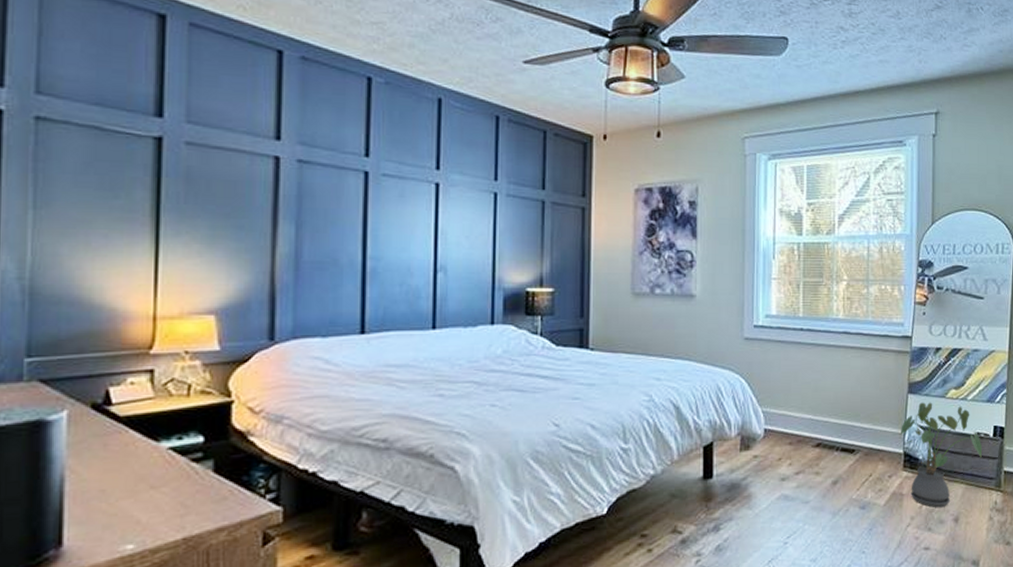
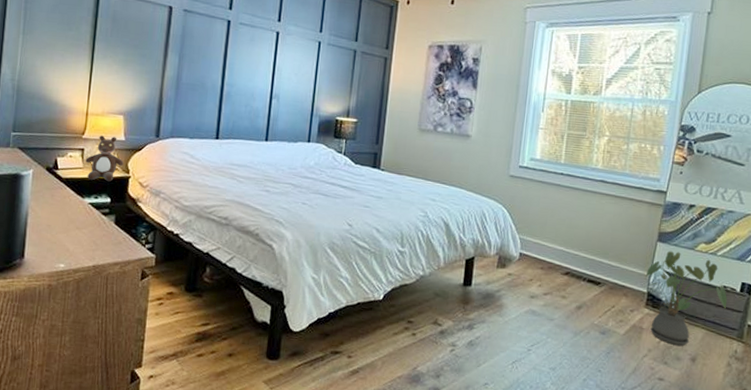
stuffed animal: none [158,347,222,415] -> present [85,135,124,181]

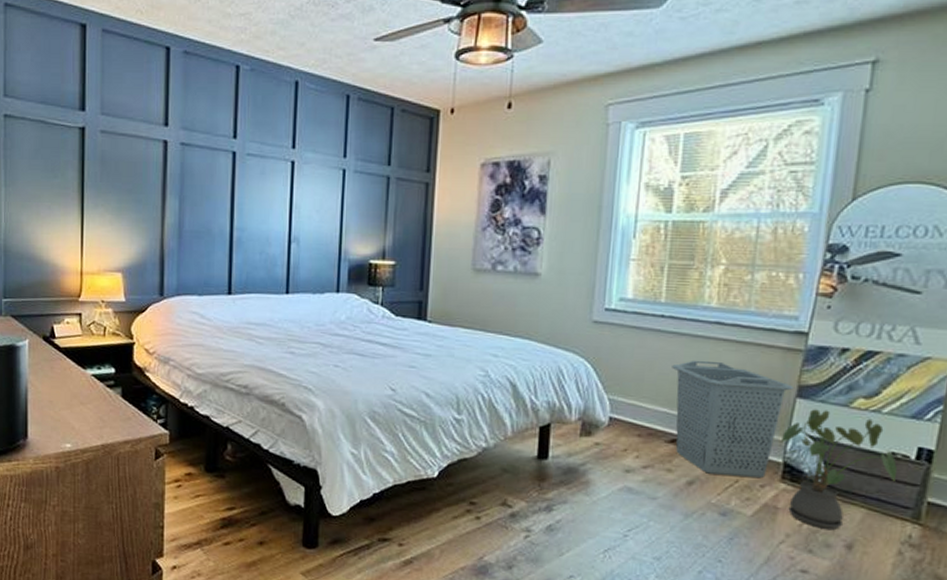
stuffed animal: present [85,135,124,181] -> none [84,297,127,349]
laundry basket: none [568,209,656,305] -> present [672,360,794,479]

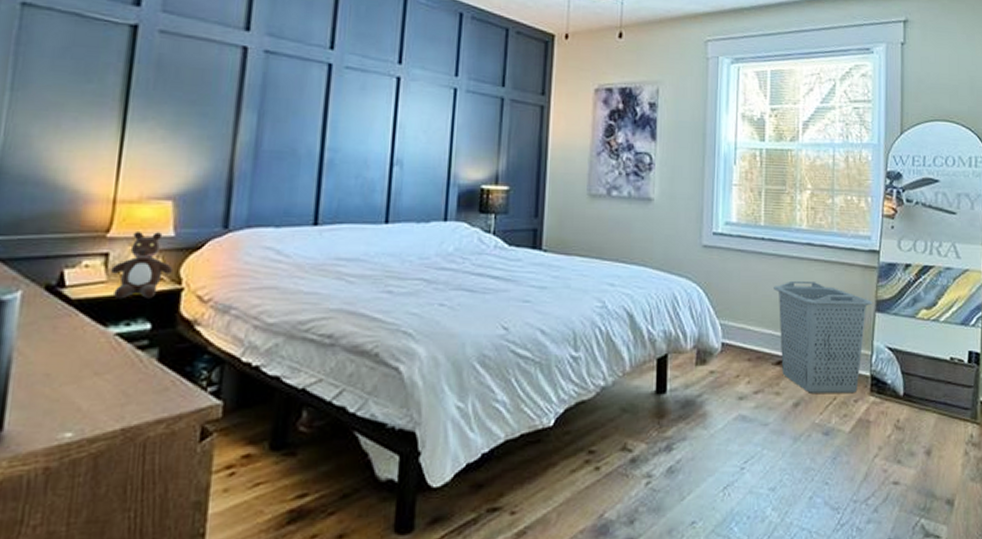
stuffed animal: none [84,297,127,349] -> present [111,232,174,300]
house plant: present [780,409,898,530] -> none [866,322,957,437]

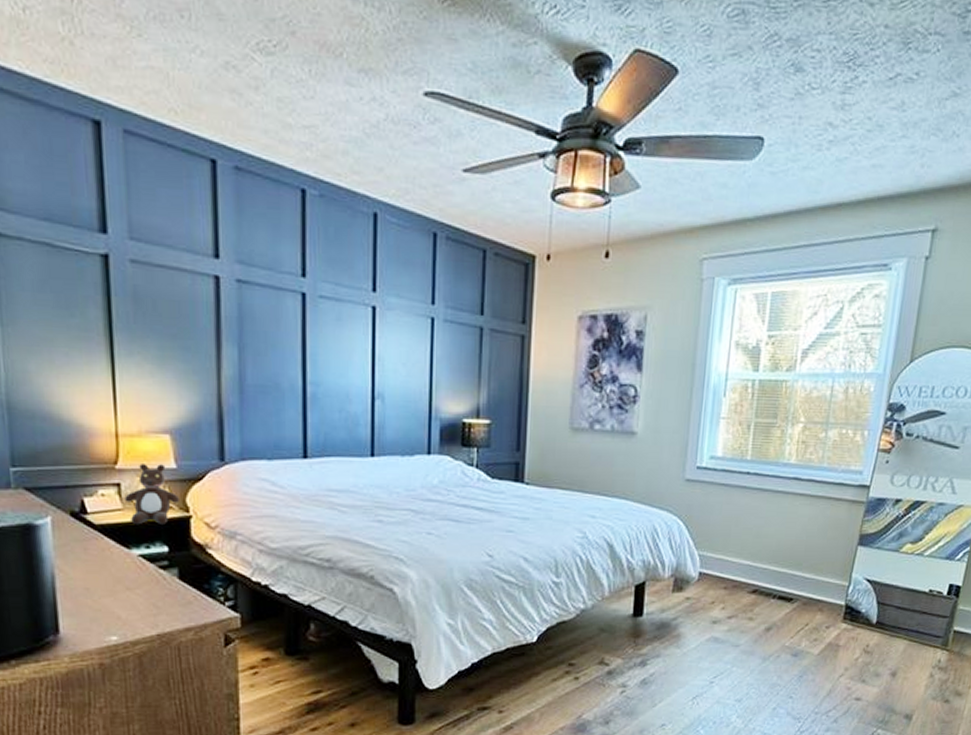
laundry basket: present [774,280,872,394] -> none [755,514,856,621]

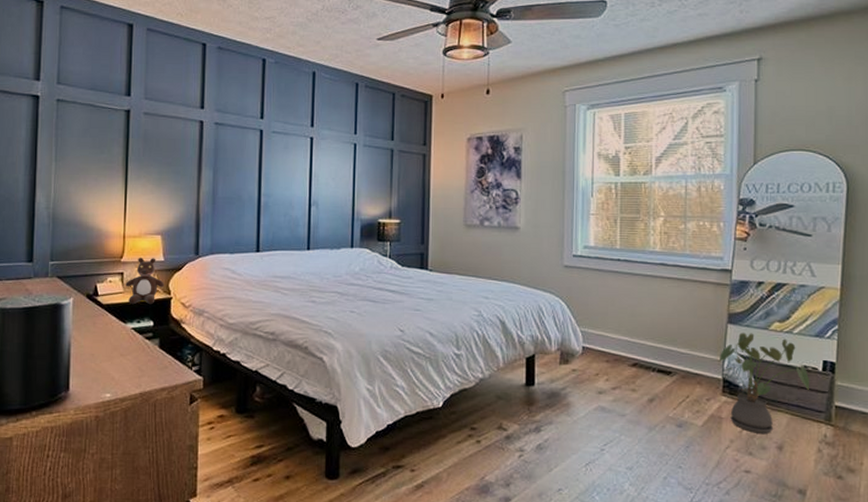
house plant: none [843,555,933,660] -> present [718,333,810,434]

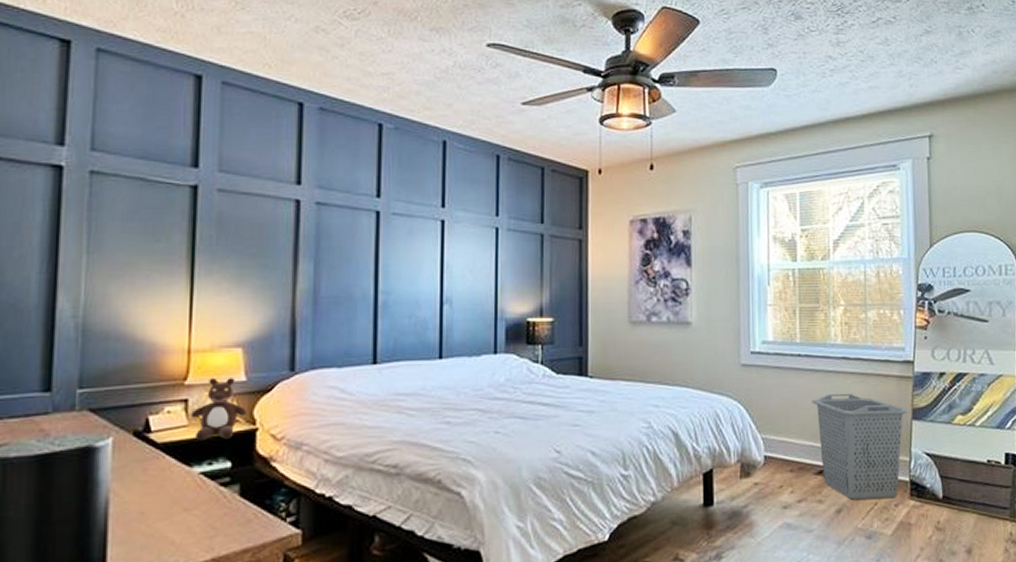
laundry basket: none [629,295,725,393] -> present [812,393,909,500]
house plant: present [718,333,810,434] -> none [905,428,994,538]

